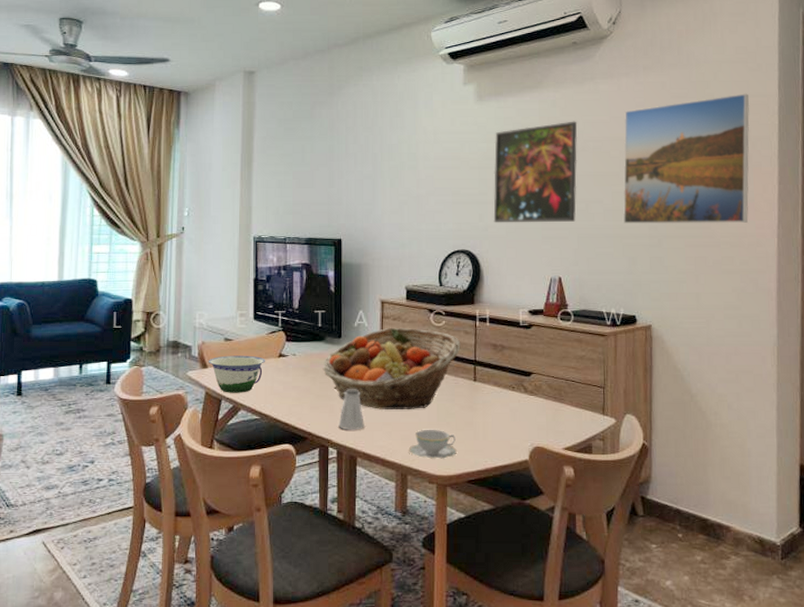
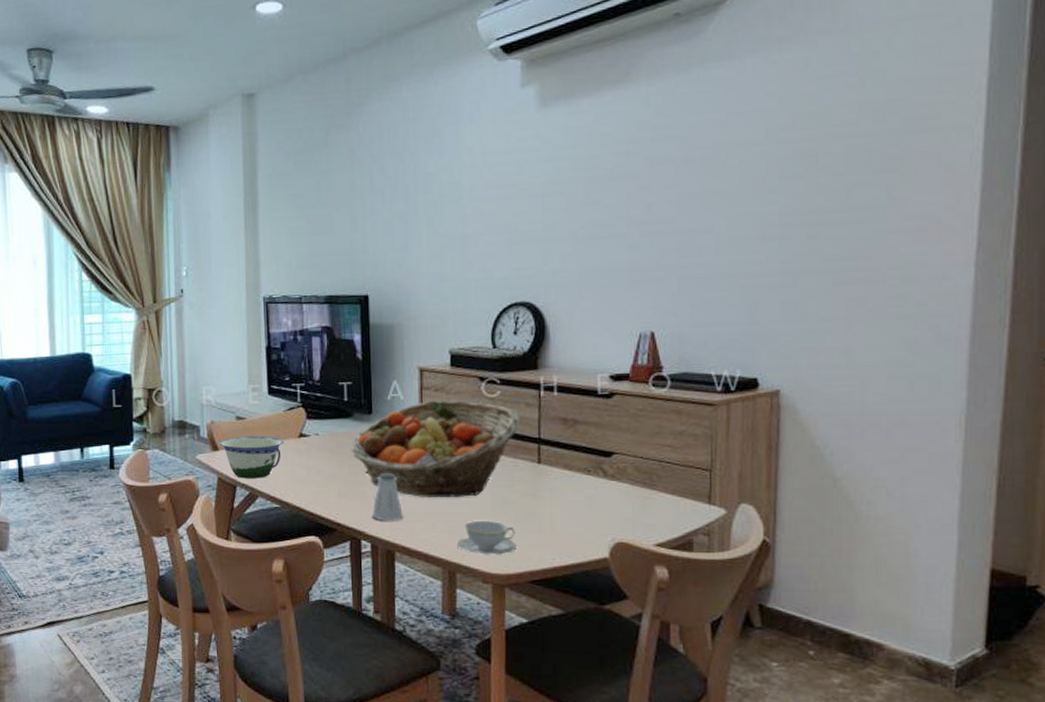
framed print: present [493,121,578,223] -> none [562,123,680,266]
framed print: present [623,93,750,224] -> none [743,63,942,258]

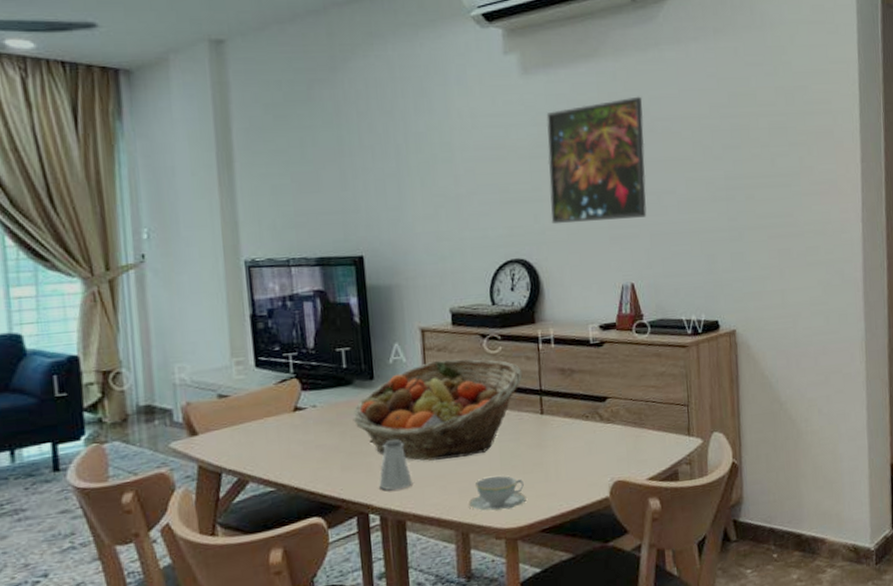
bowl: present [218,436,285,479] -> none [197,413,278,464]
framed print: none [562,123,680,266] -> present [546,96,647,225]

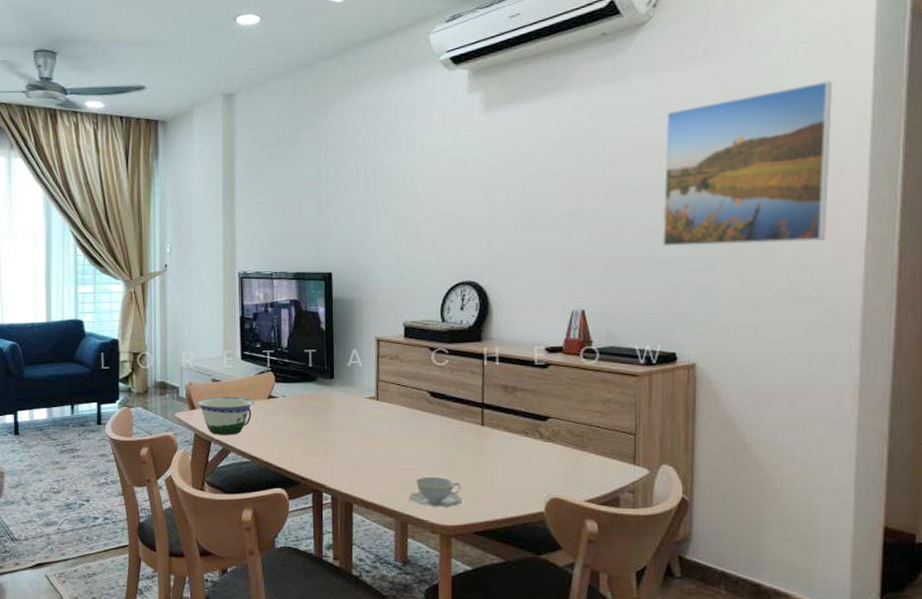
bowl: none [197,413,278,464] -> present [196,397,255,435]
fruit basket: present [353,359,523,461] -> none [314,367,466,455]
saltshaker: present [379,439,412,490] -> none [332,432,360,476]
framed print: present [546,96,647,225] -> none [504,127,607,251]
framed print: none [695,59,832,216] -> present [662,81,833,246]

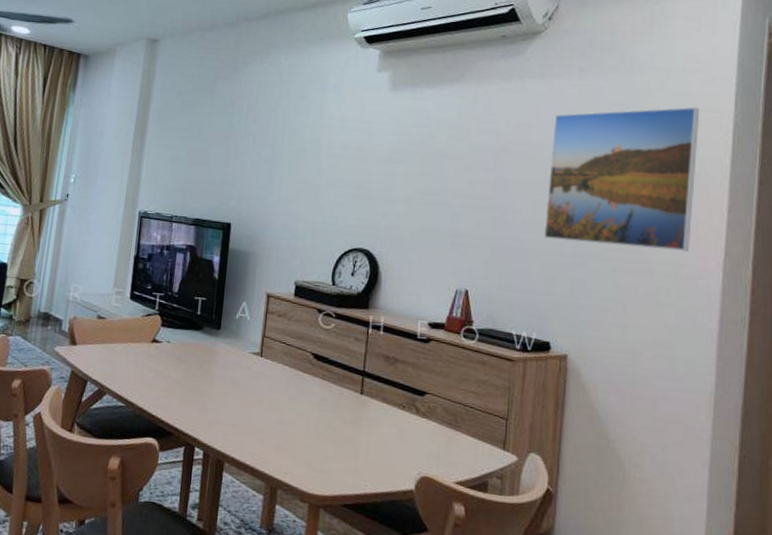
bowl: present [196,397,255,435] -> none [77,334,138,377]
teacup: present [408,476,462,508] -> none [280,441,335,477]

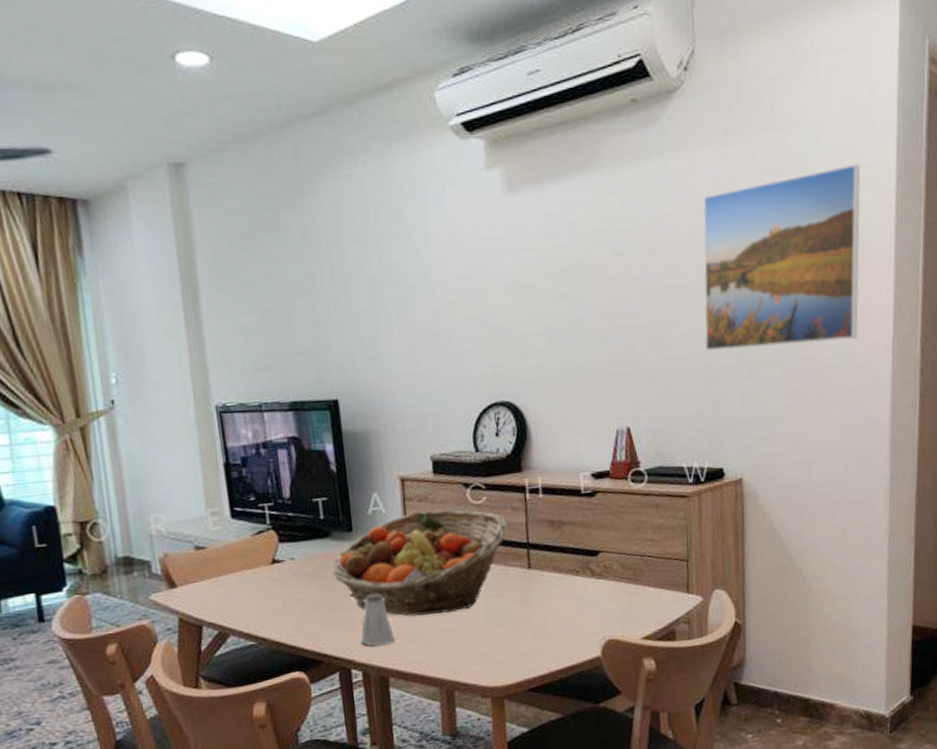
fruit basket: none [197,324,350,417] -> present [332,510,509,617]
saltshaker: none [208,386,236,432] -> present [360,594,395,646]

